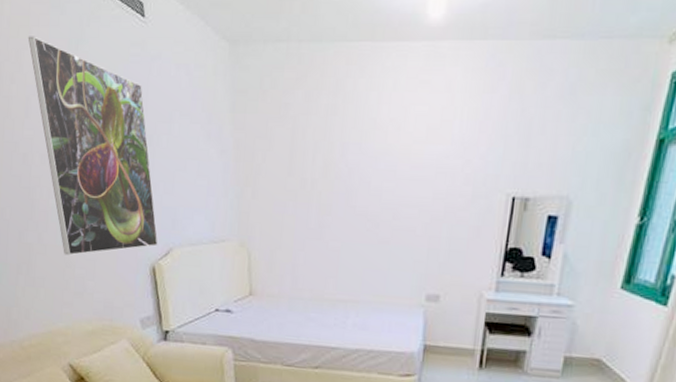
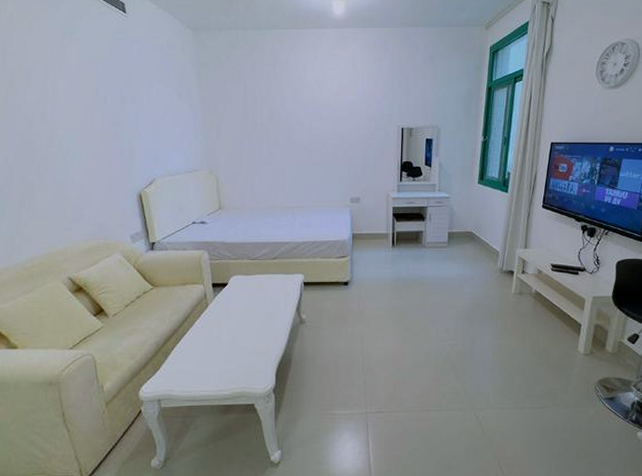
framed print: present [28,36,158,256] -> none [28,26,143,191]

